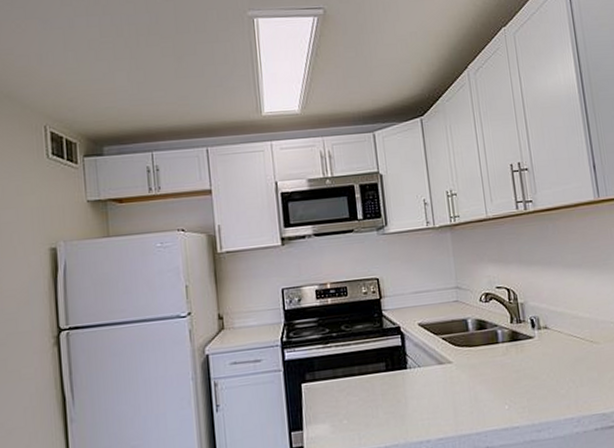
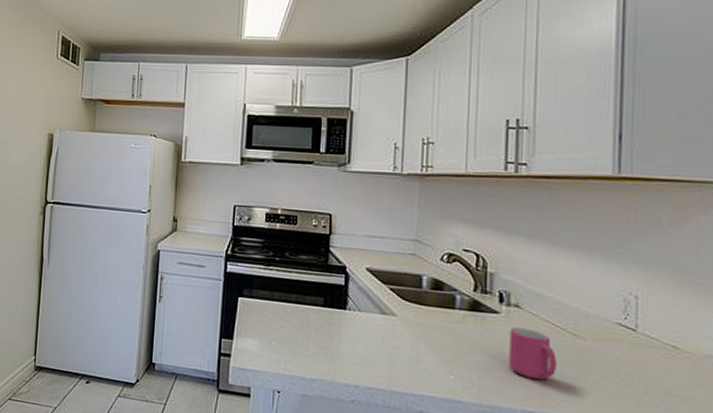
mug: none [544,345,584,389] -> present [509,327,558,380]

